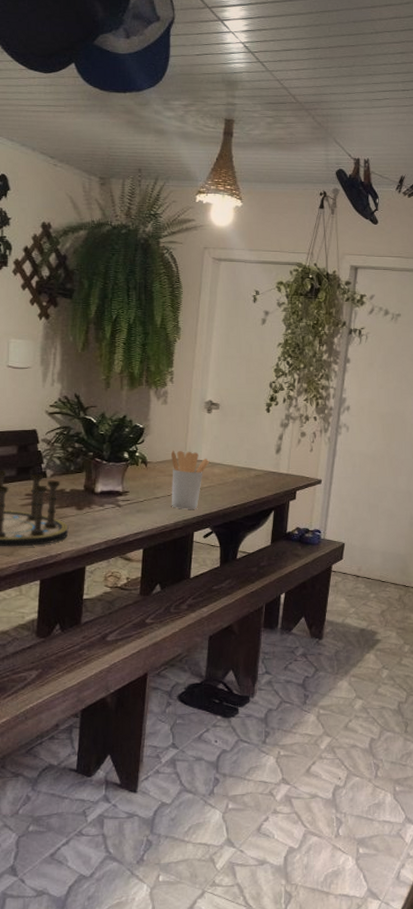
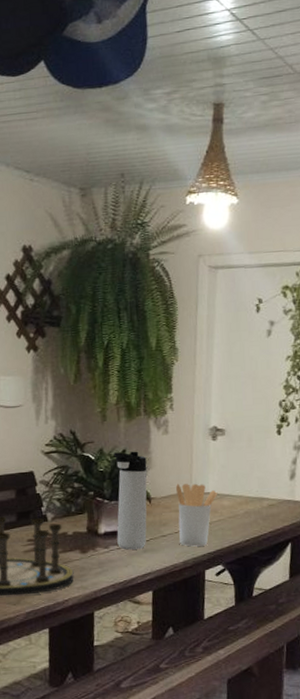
thermos bottle: none [112,417,145,509] -> present [113,451,147,550]

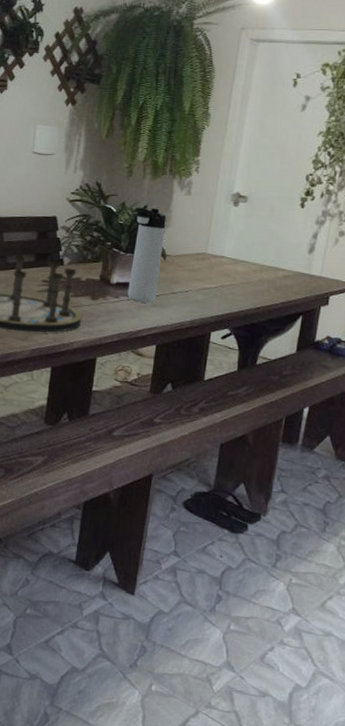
utensil holder: present [176,483,218,547] -> none [189,244,233,308]

